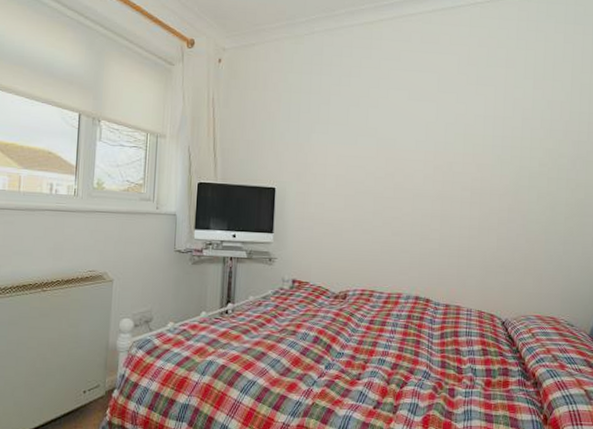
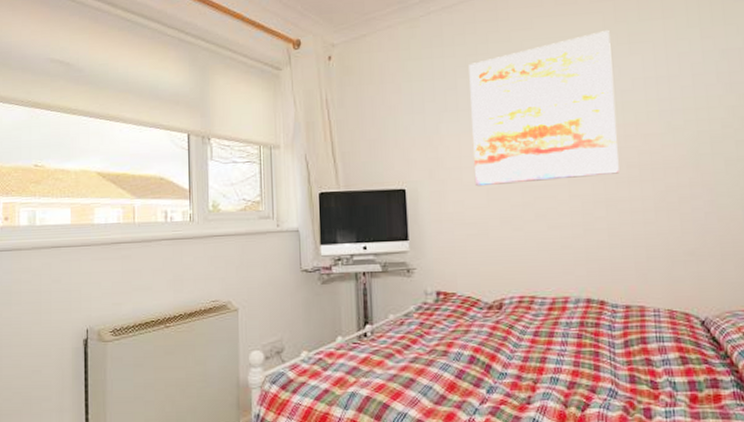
wall art: none [335,70,462,195] -> present [469,29,619,187]

